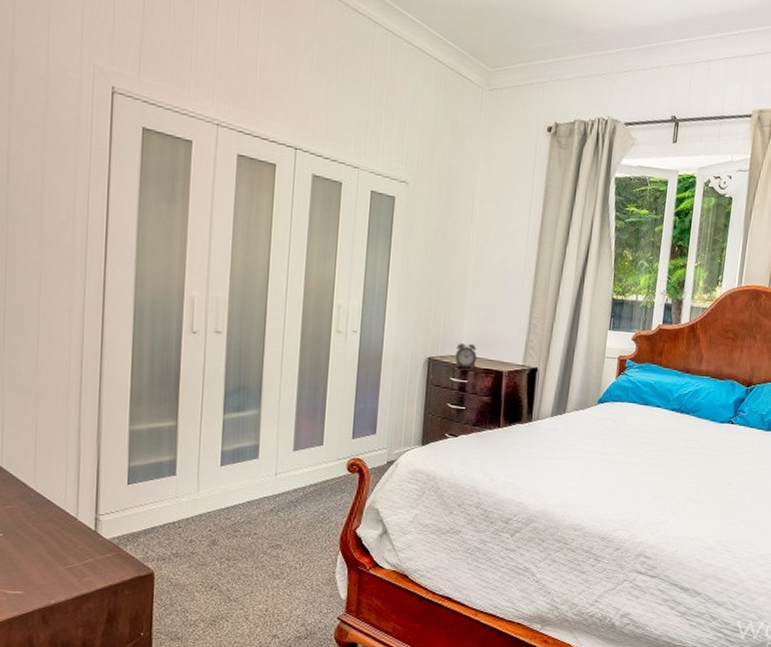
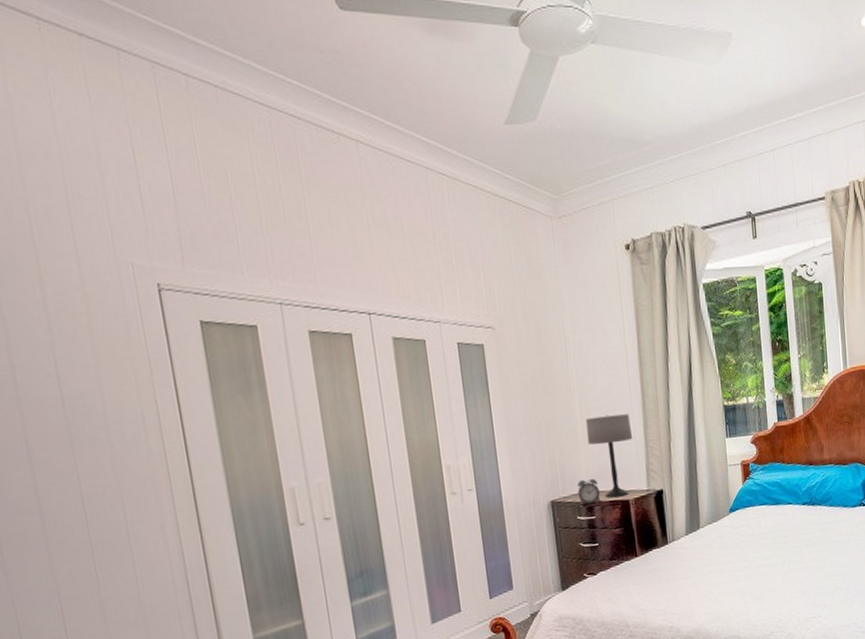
table lamp: none [474,285,520,367] -> present [585,414,633,498]

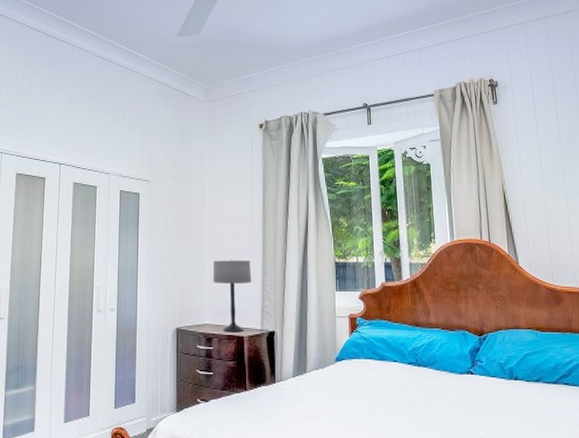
alarm clock: present [577,478,601,506] -> none [200,312,219,336]

